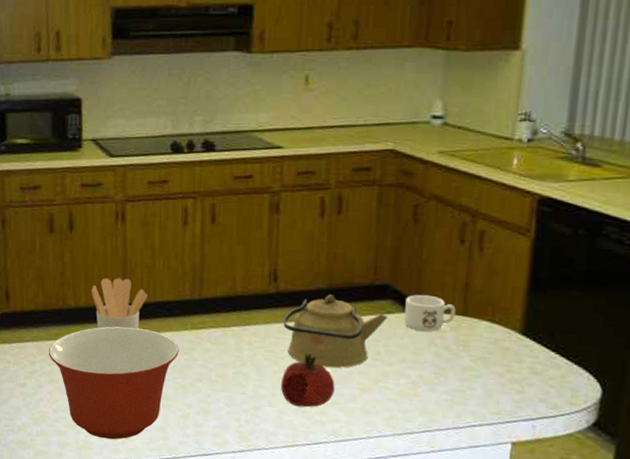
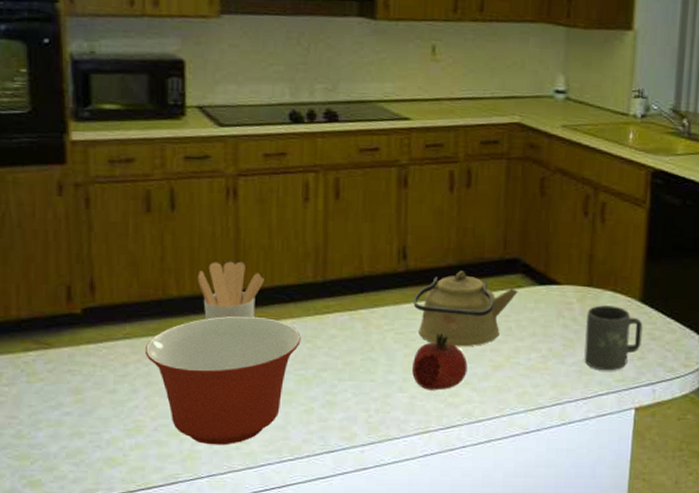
mug: present [404,295,456,332] -> none [534,268,582,304]
mug: none [456,335,523,403] -> present [584,305,643,371]

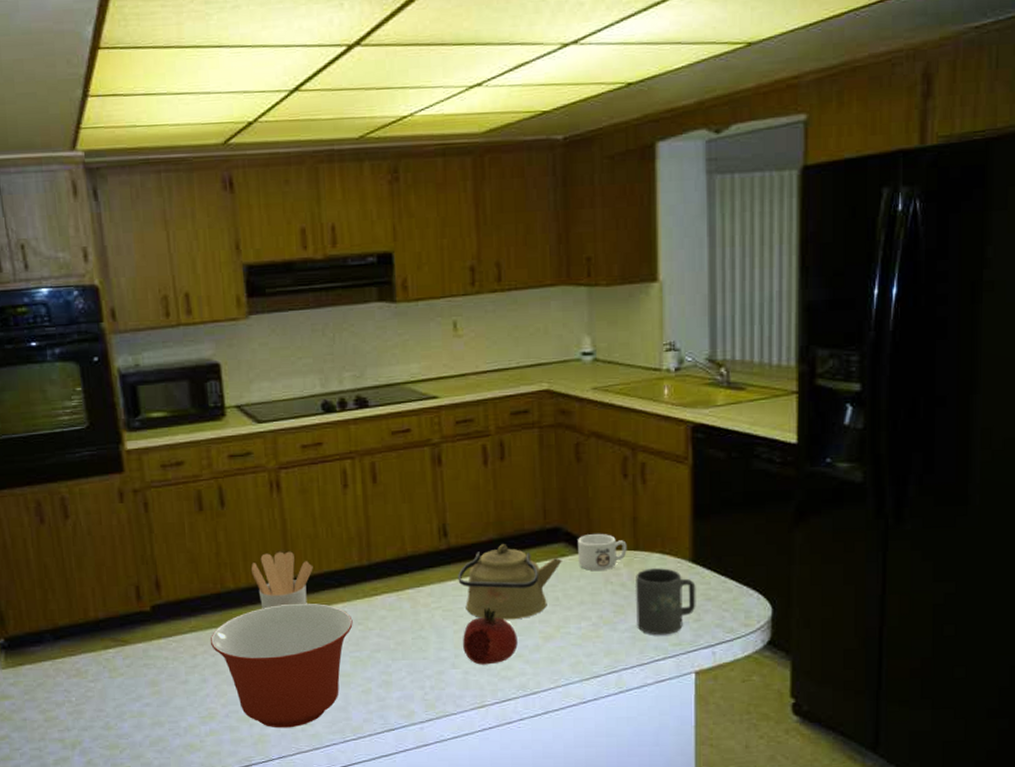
mug: none [534,268,582,304] -> present [578,534,627,570]

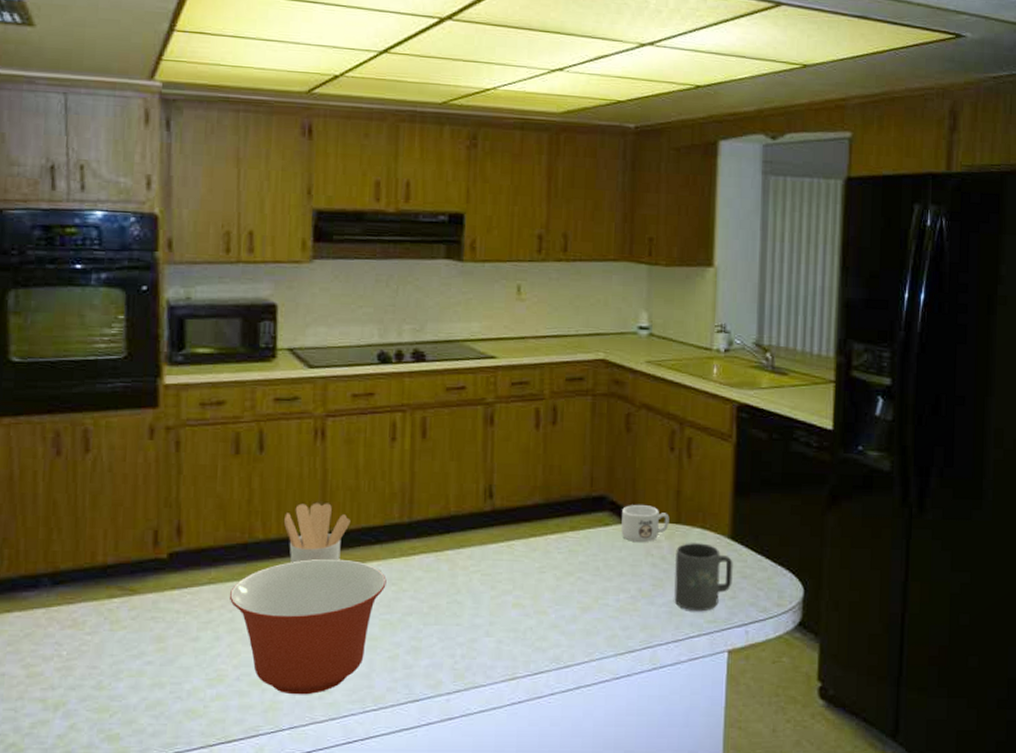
kettle: present [458,544,562,620] -> none [500,509,605,588]
fruit: present [463,608,518,665] -> none [499,574,555,634]

